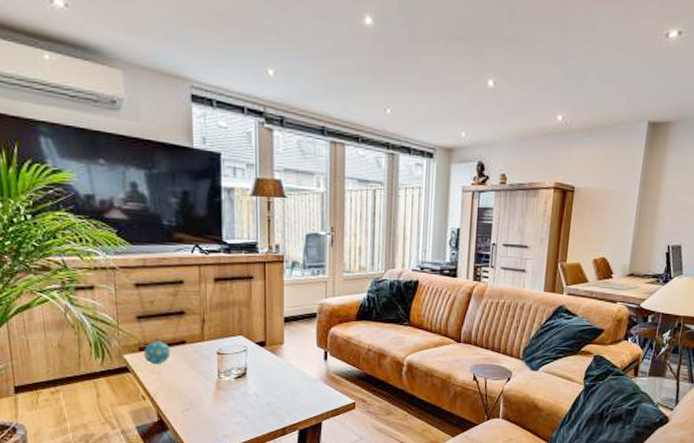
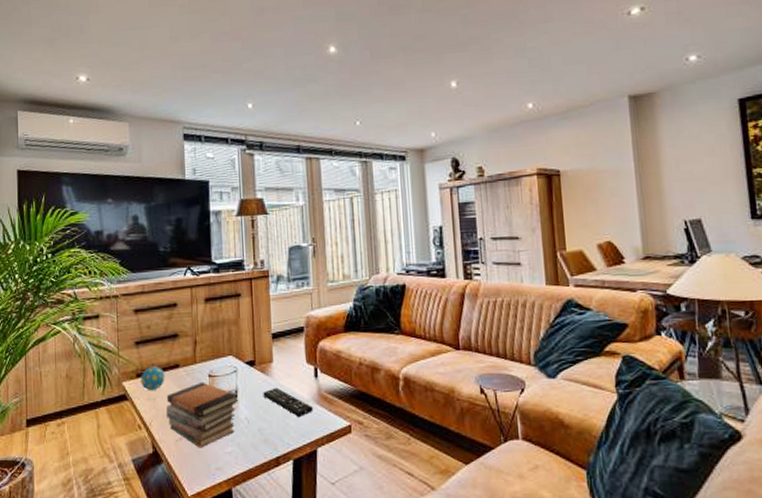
book stack: none [172,358,248,418] -> present [166,381,239,448]
remote control: none [272,367,320,395] -> present [263,387,313,418]

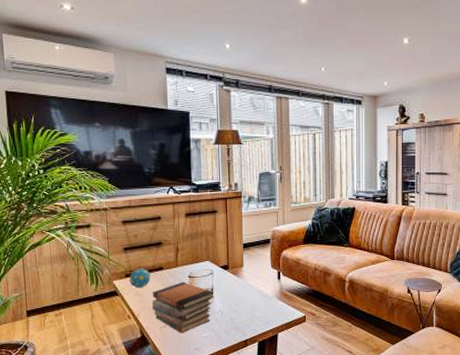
remote control: present [263,387,313,418] -> none [235,287,275,310]

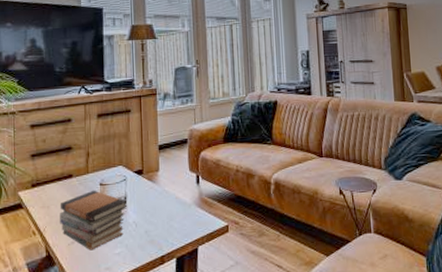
decorative egg: present [129,269,151,288] -> none [36,177,59,199]

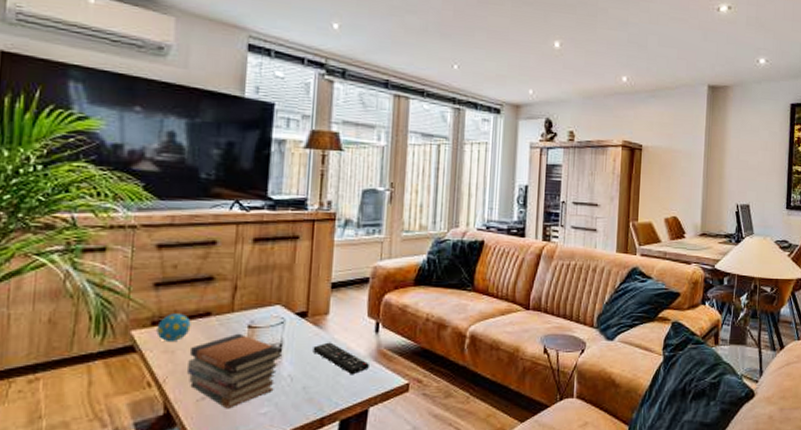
decorative egg: none [36,177,59,199] -> present [156,314,191,341]
remote control: none [150,193,195,220] -> present [313,342,369,375]

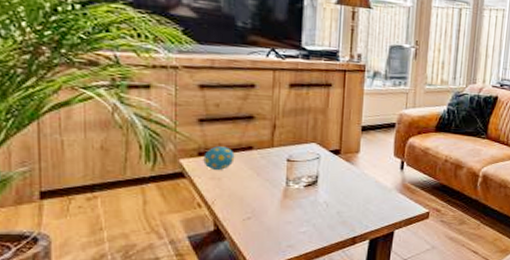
book stack: present [187,333,283,409] -> none [234,165,319,227]
remote control: present [313,342,369,375] -> none [345,176,395,204]

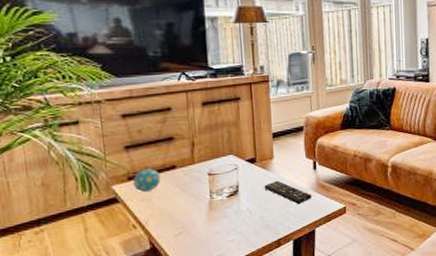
remote control: none [345,176,395,204] -> present [264,180,312,205]

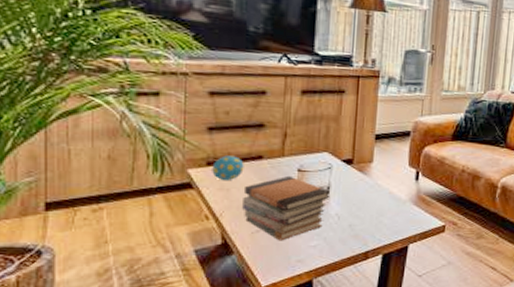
book stack: none [163,180,240,240] -> present [242,175,331,241]
remote control: present [264,180,312,205] -> none [358,187,409,216]

